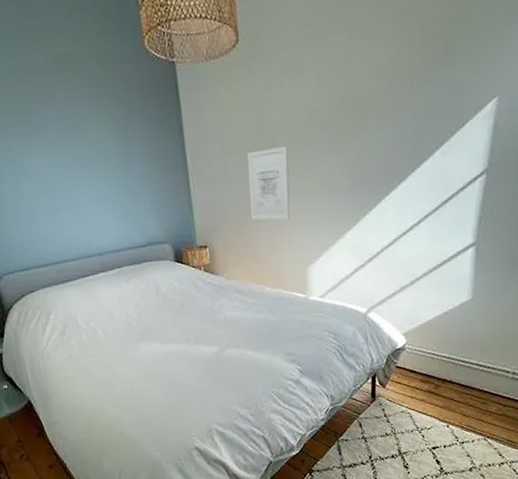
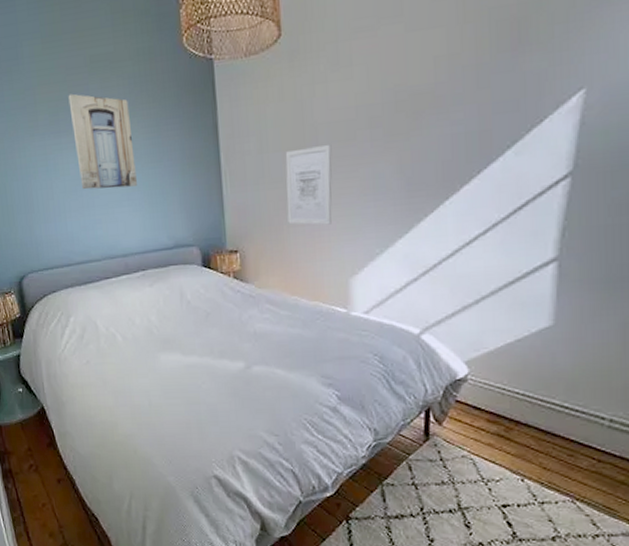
wall art: none [31,94,108,192] -> present [68,93,137,190]

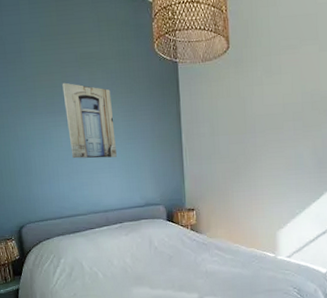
wall art: present [285,145,332,225] -> none [231,132,266,191]

